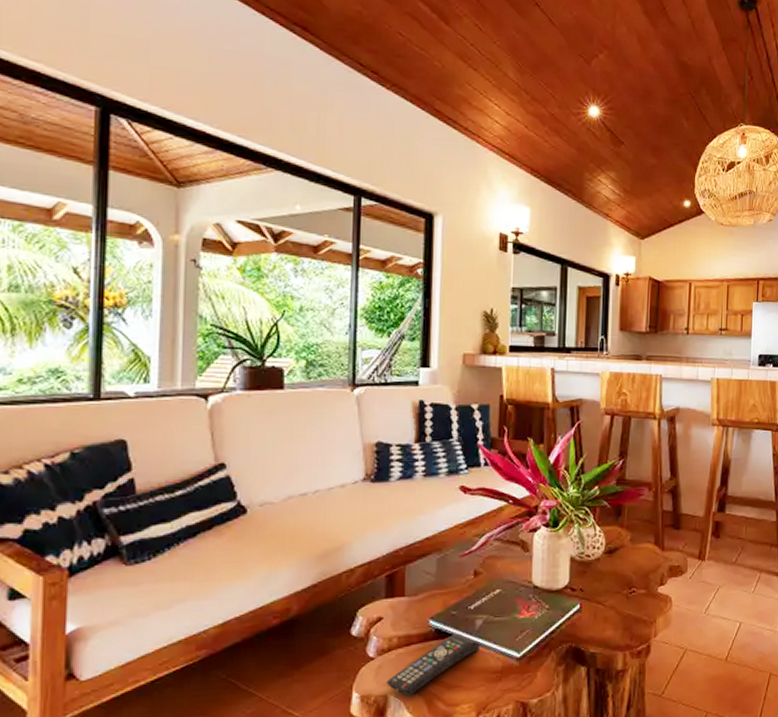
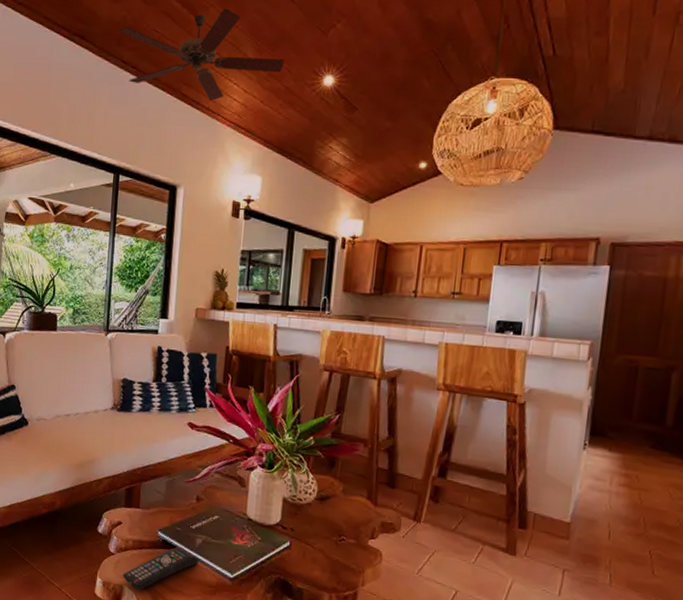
ceiling fan: none [353,20,548,121] -> present [118,8,285,101]

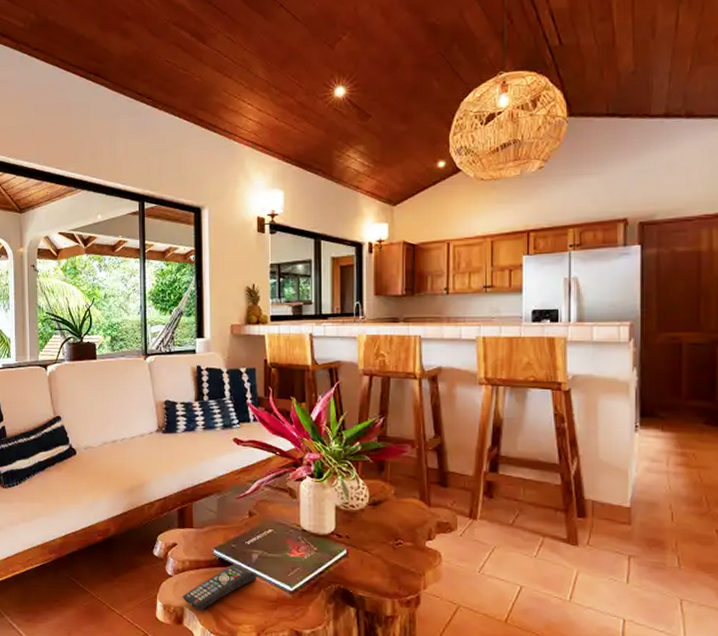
ceiling fan: present [118,8,285,101] -> none [131,33,295,123]

